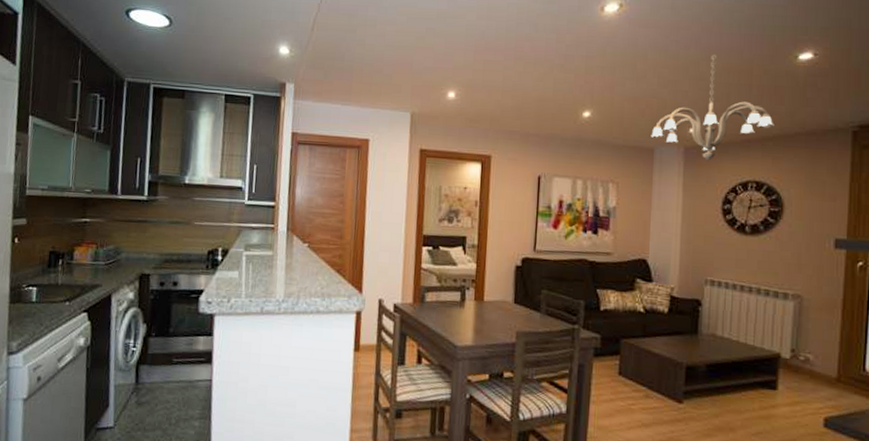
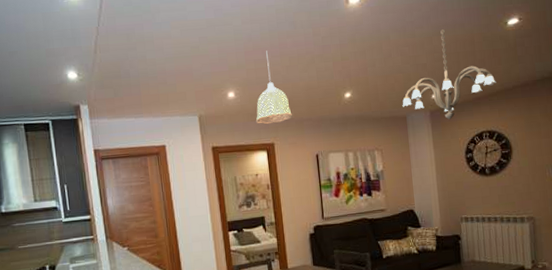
pendant lamp: none [474,52,519,134] -> present [255,51,293,125]

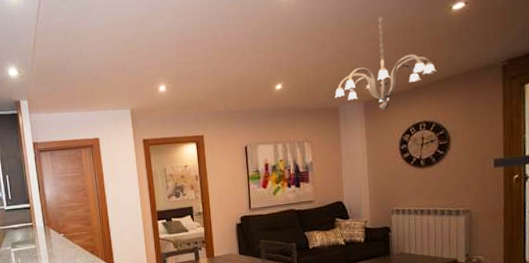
pendant lamp: present [255,51,293,125] -> none [185,44,223,117]

